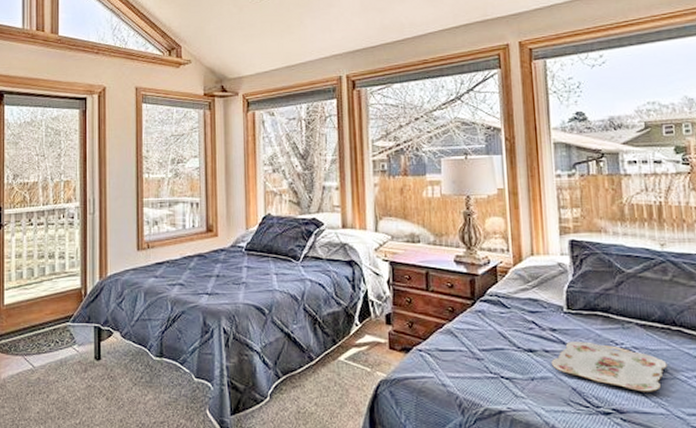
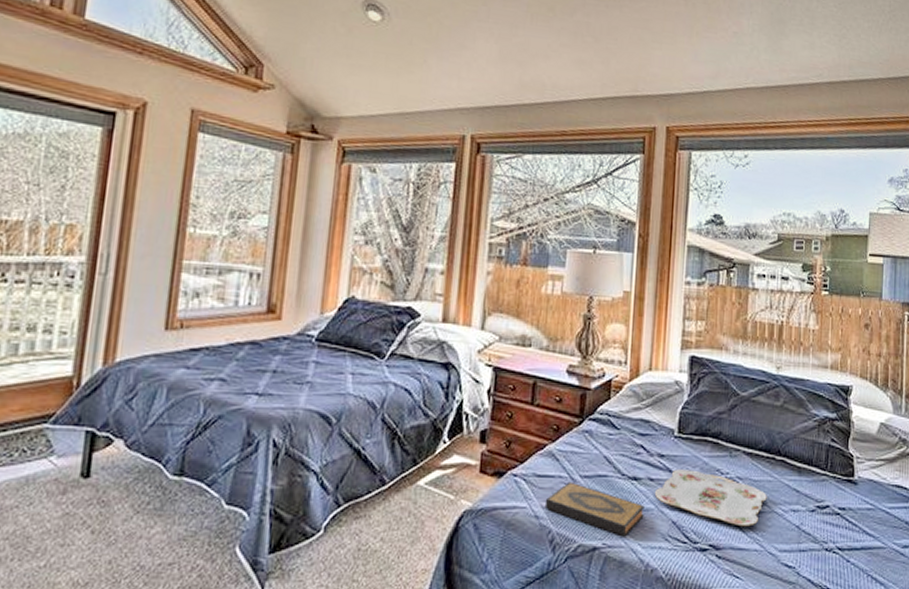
hardback book: none [449,354,544,402] -> present [544,481,645,537]

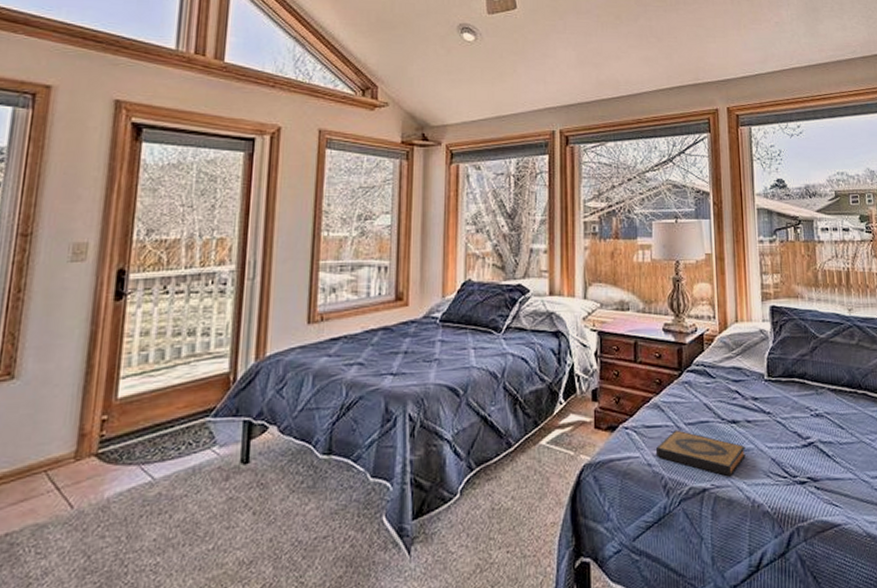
serving tray: present [654,469,767,527] -> none [752,409,855,458]

